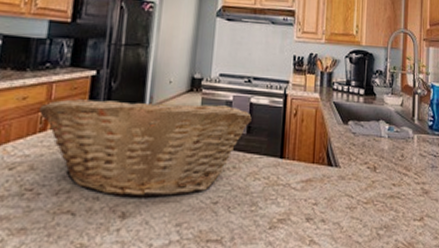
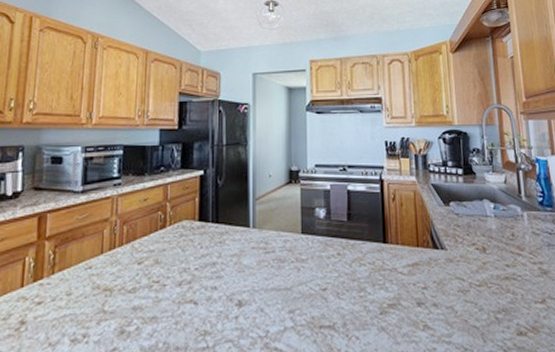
fruit basket: present [39,96,252,198] -> none [159,190,351,287]

